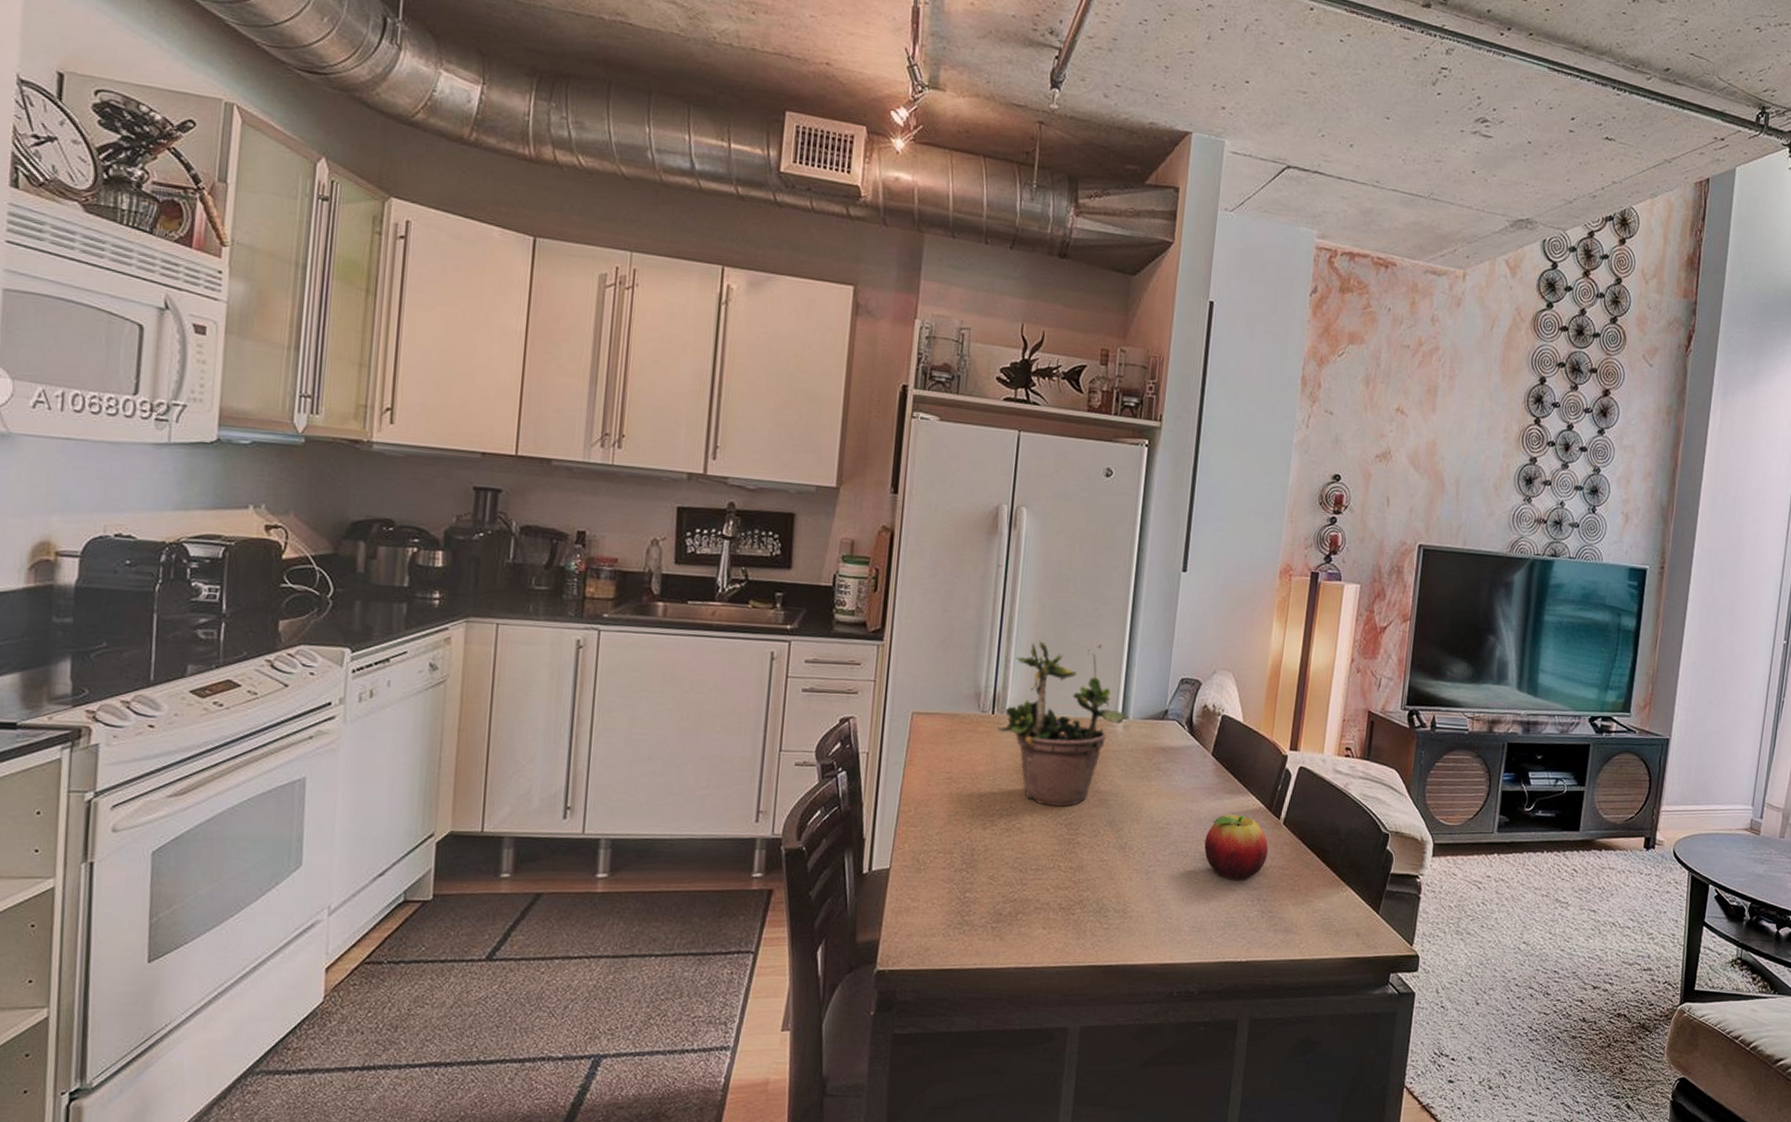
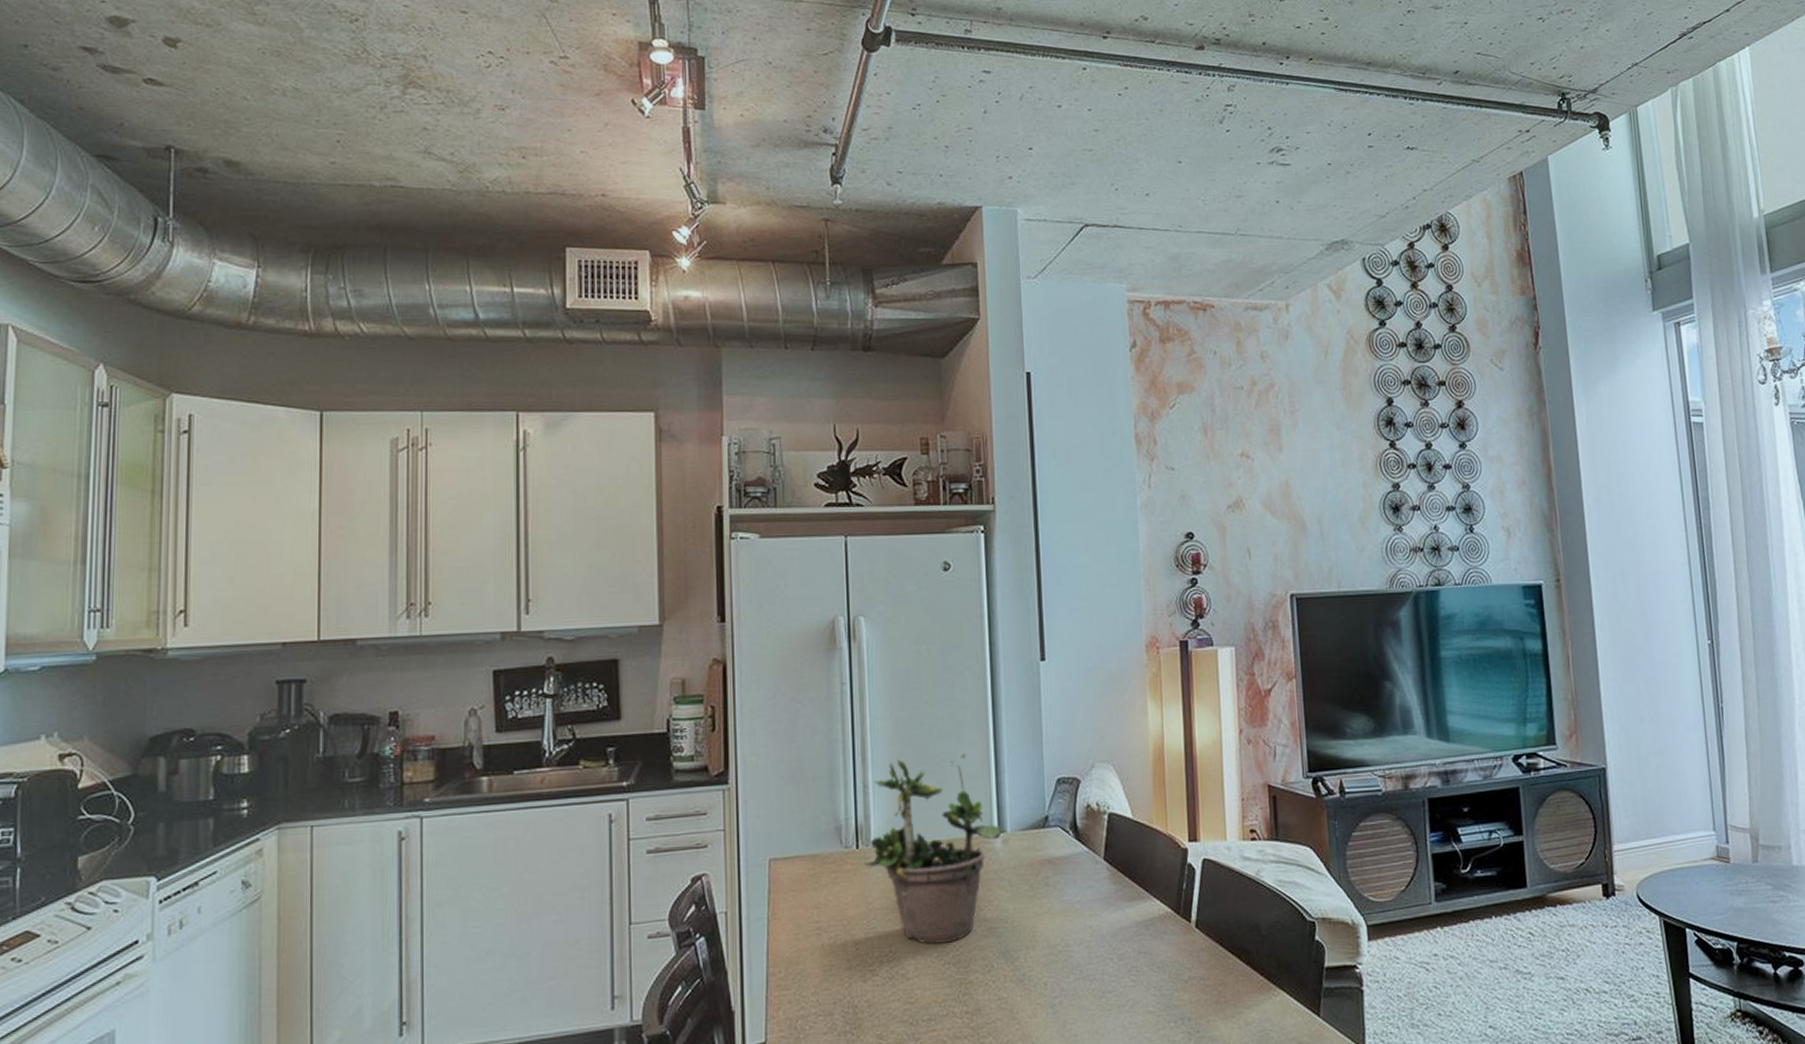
fruit: present [1204,814,1269,880] -> none [1111,924,1184,1000]

